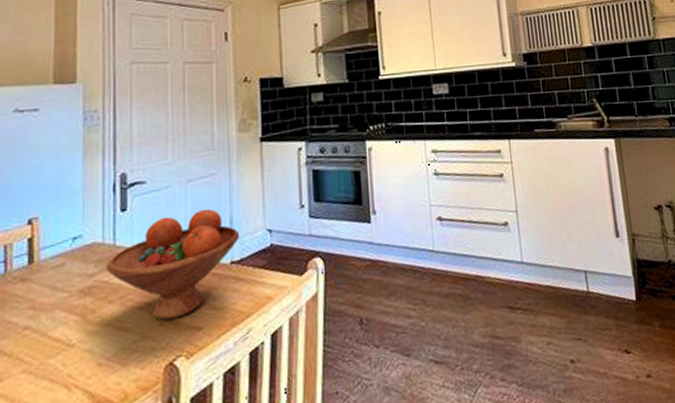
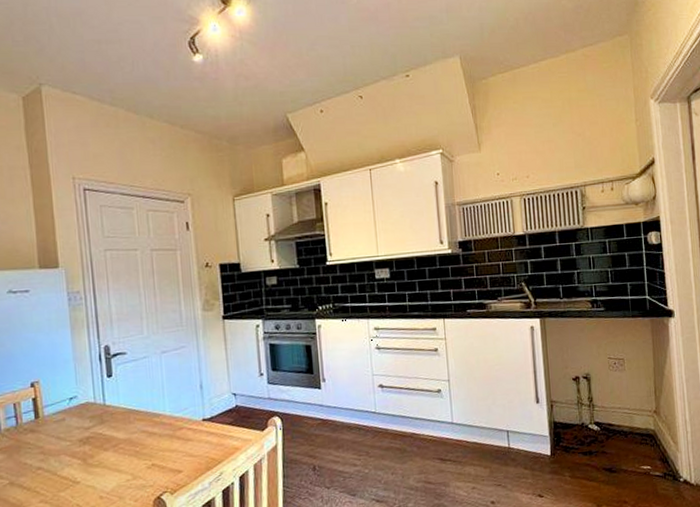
fruit bowl: present [107,208,240,321] -> none [100,375,210,465]

